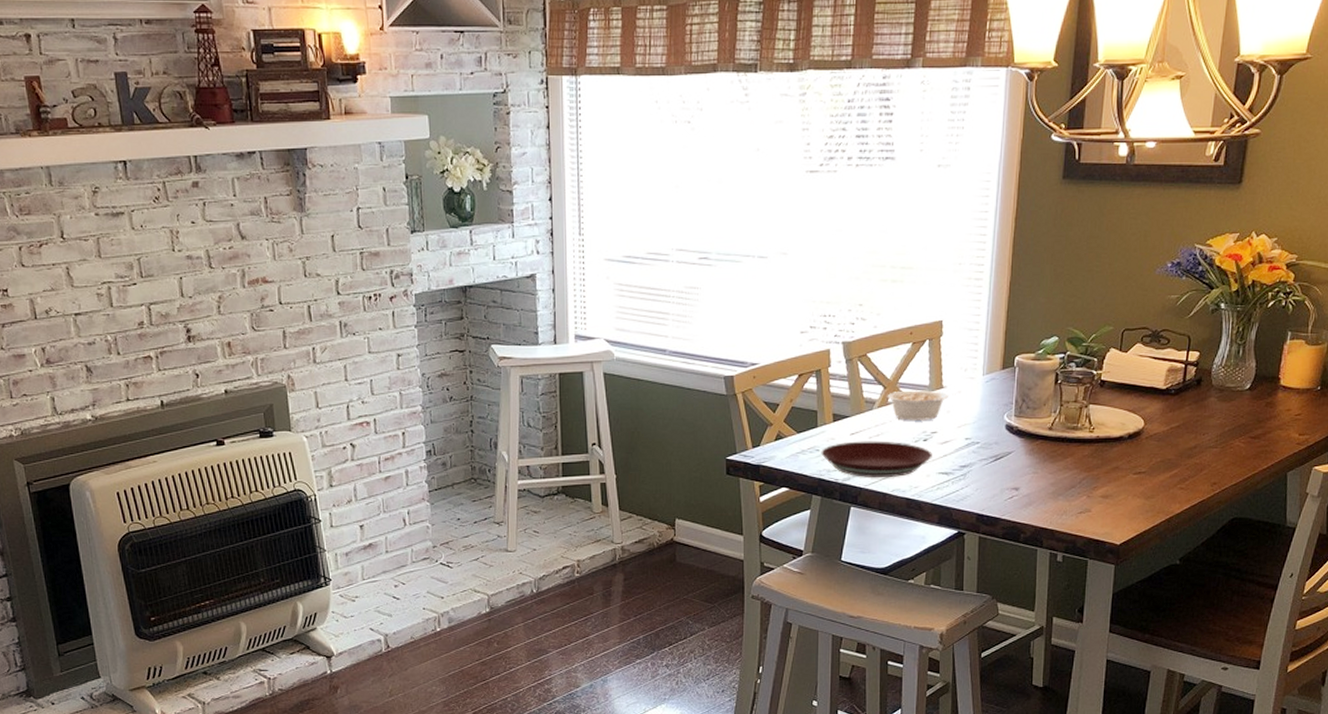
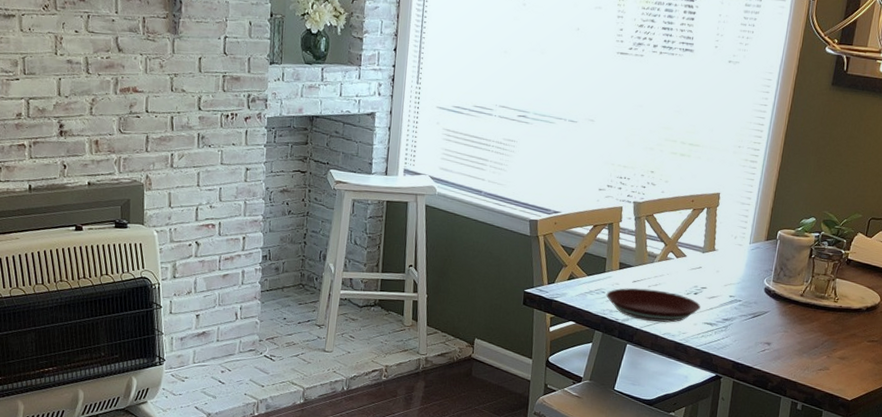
legume: present [887,390,960,421] -> none [667,249,729,277]

